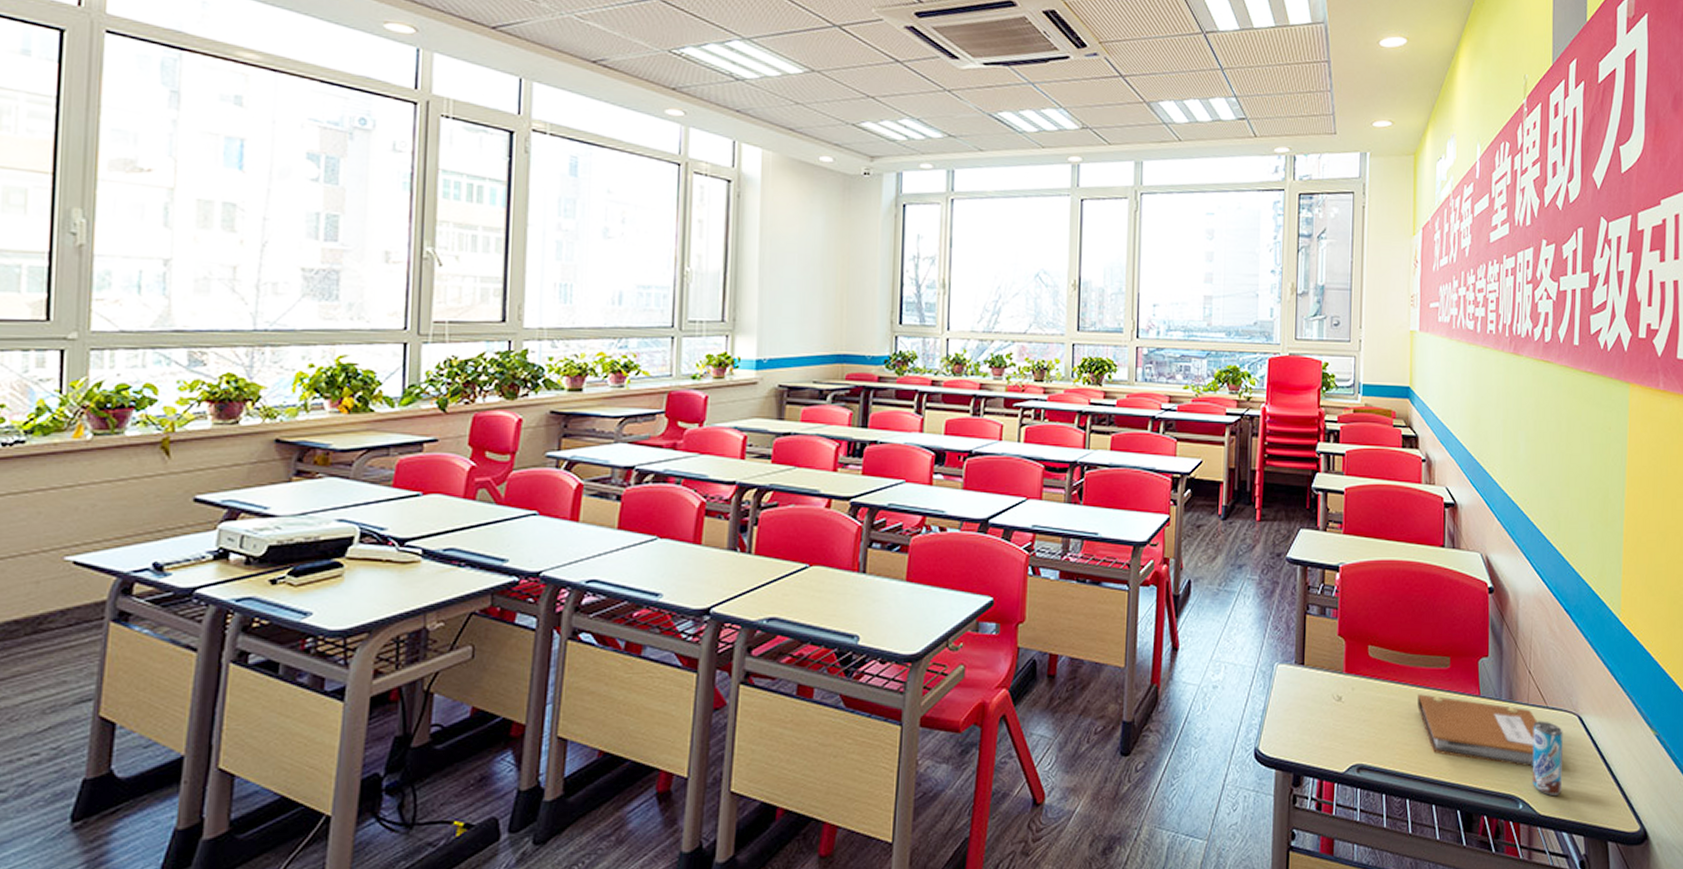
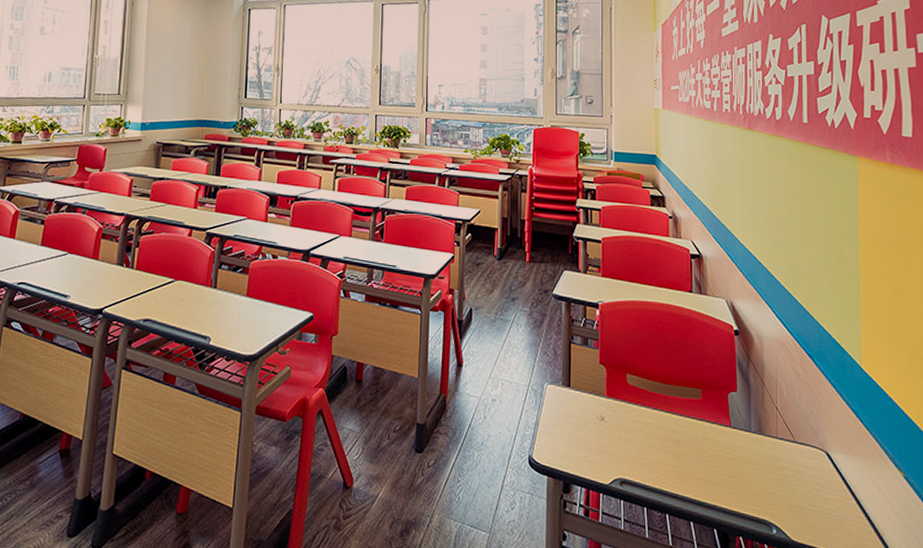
notebook: present [1417,694,1537,767] -> none [673,420,786,496]
beverage can: present [1532,721,1563,796] -> none [783,453,813,524]

